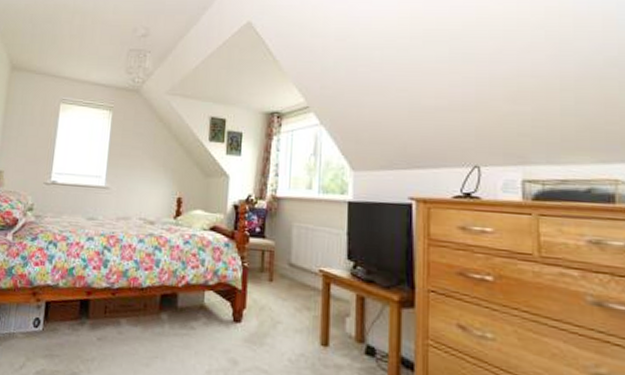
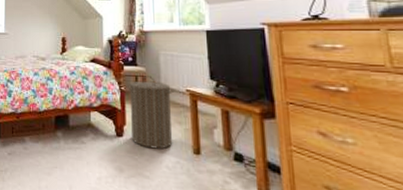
laundry hamper: none [251,251,307,339] -> present [127,76,175,150]

